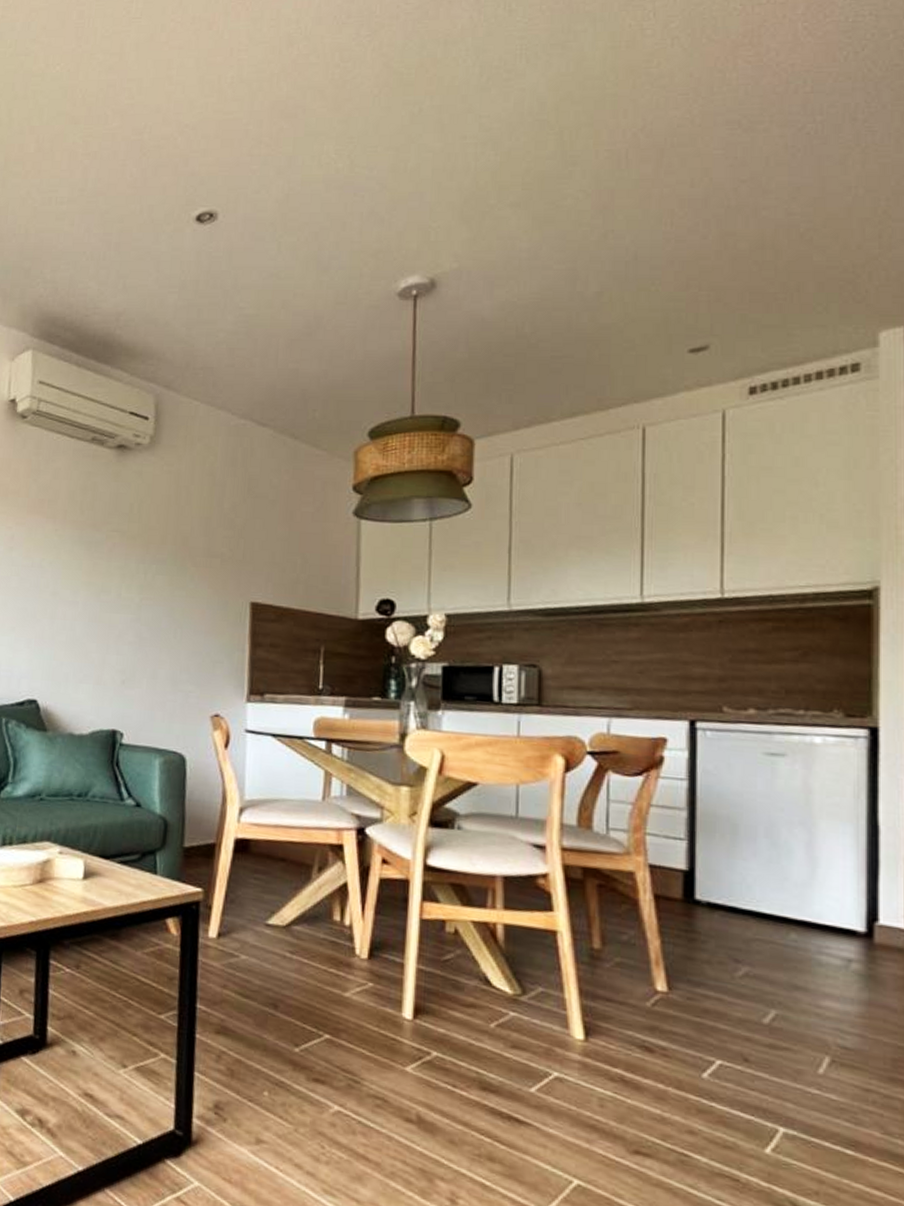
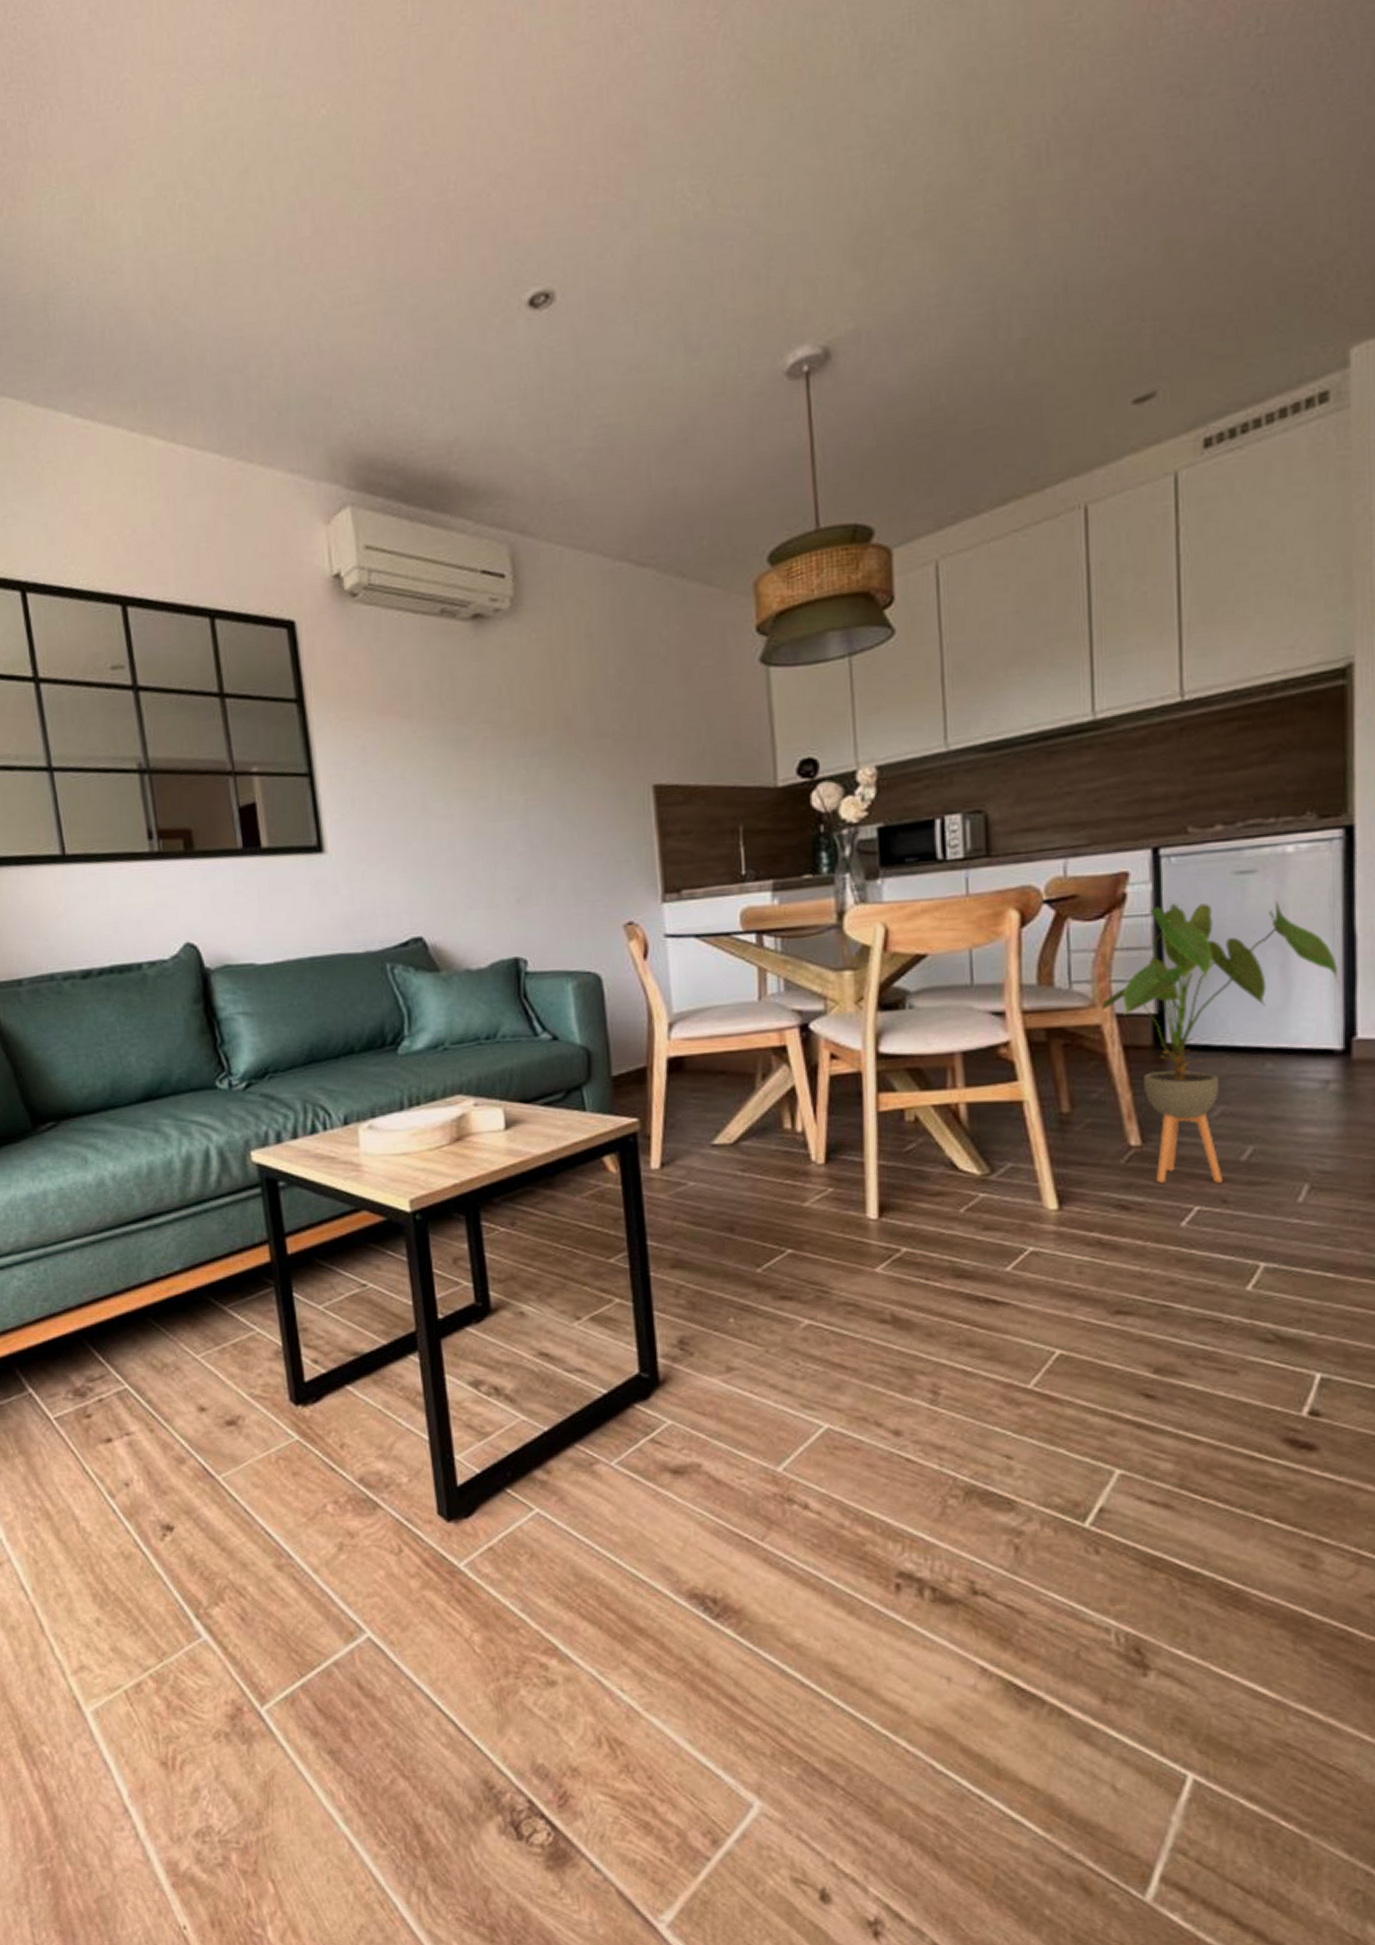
house plant: none [634,773,863,1041] -> present [1100,901,1339,1183]

